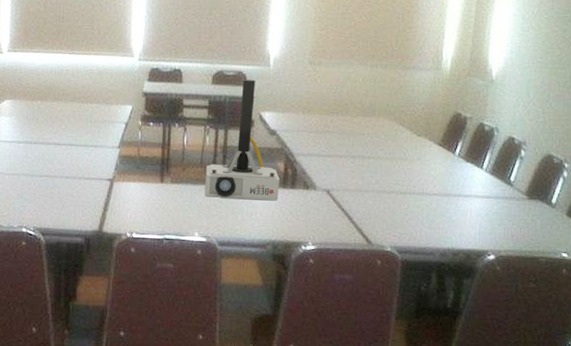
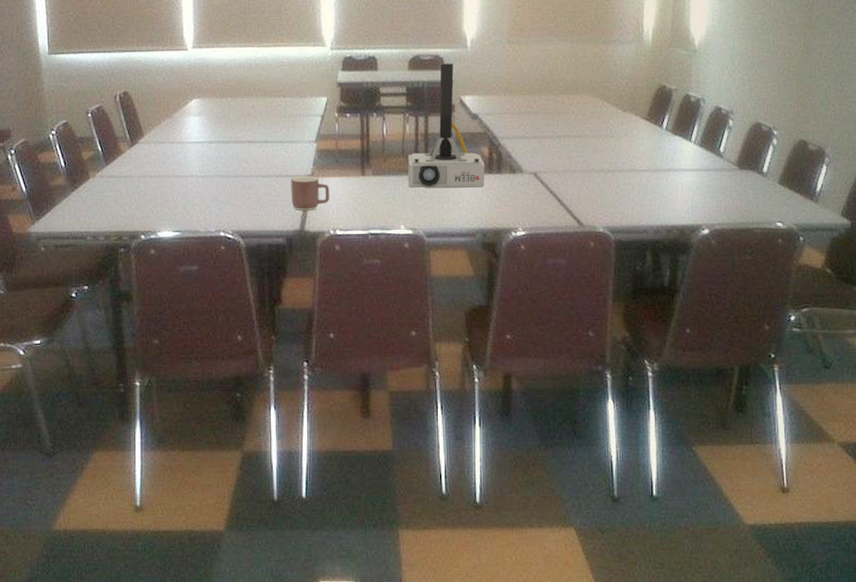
mug: none [91,179,129,213] -> present [290,175,329,211]

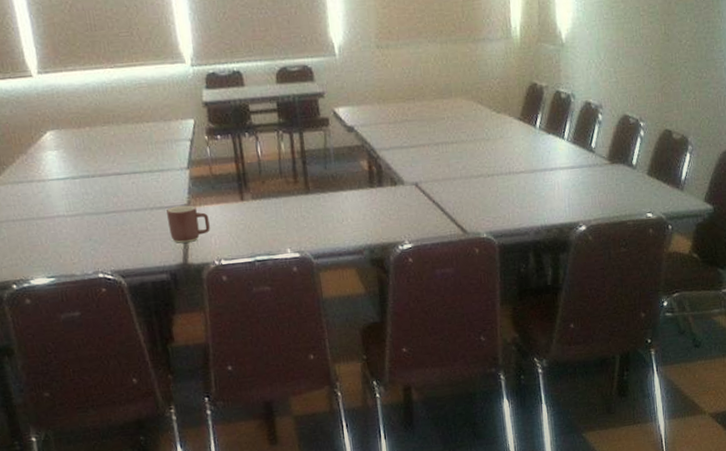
projector: present [408,63,485,188] -> none [286,73,367,209]

